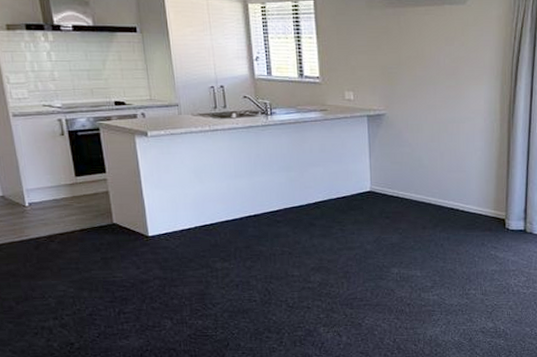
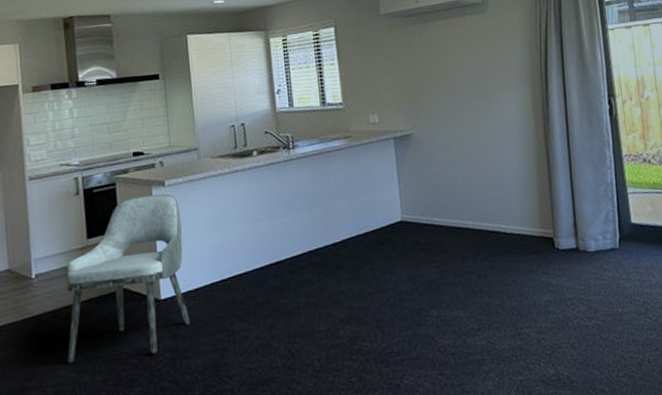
dining chair: none [57,144,177,281] -> present [65,193,191,364]

